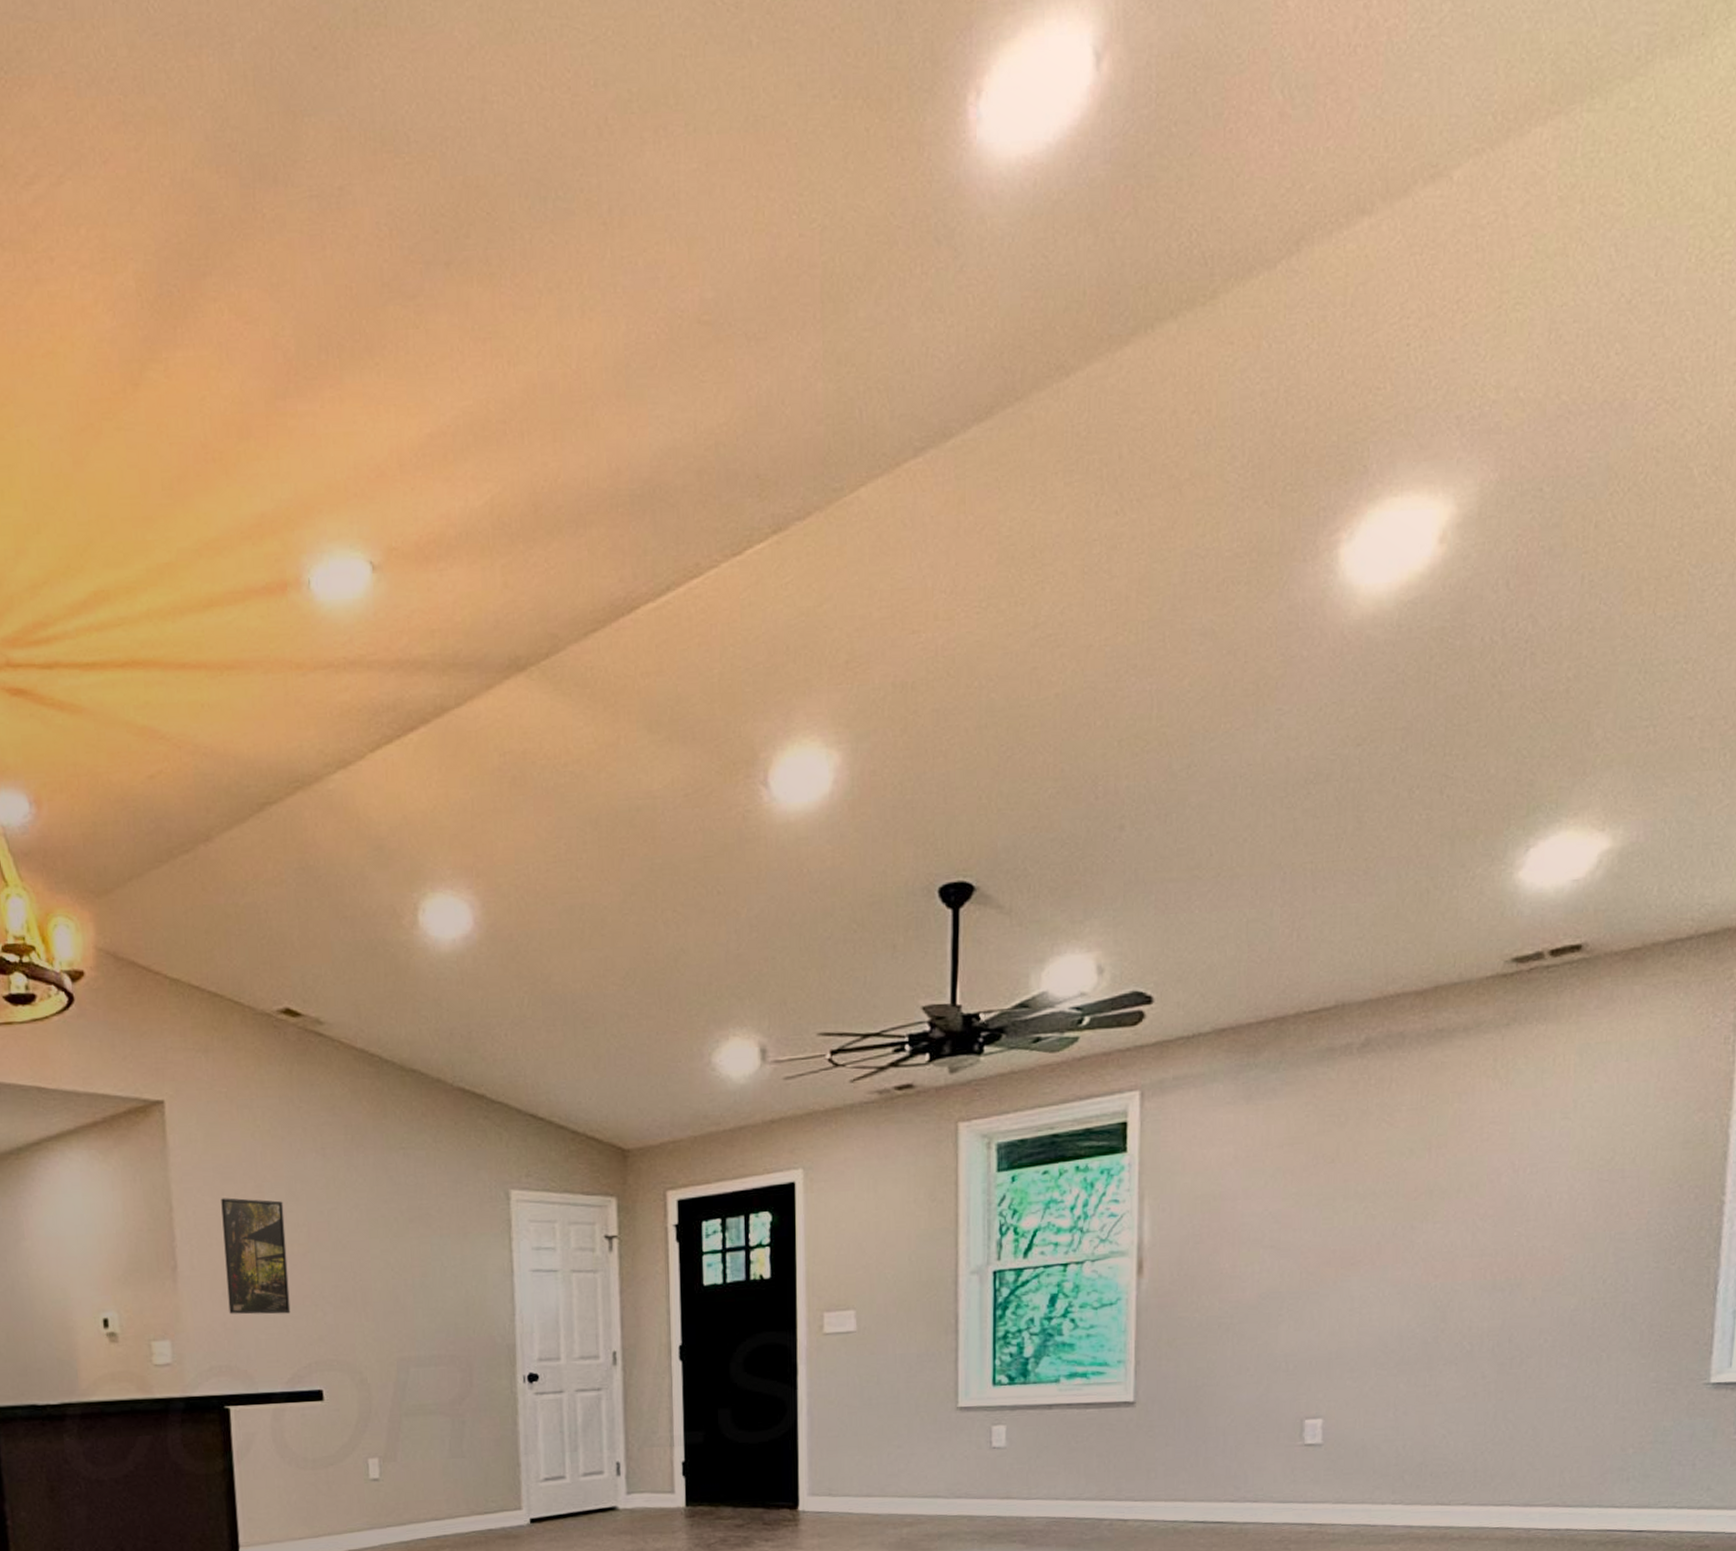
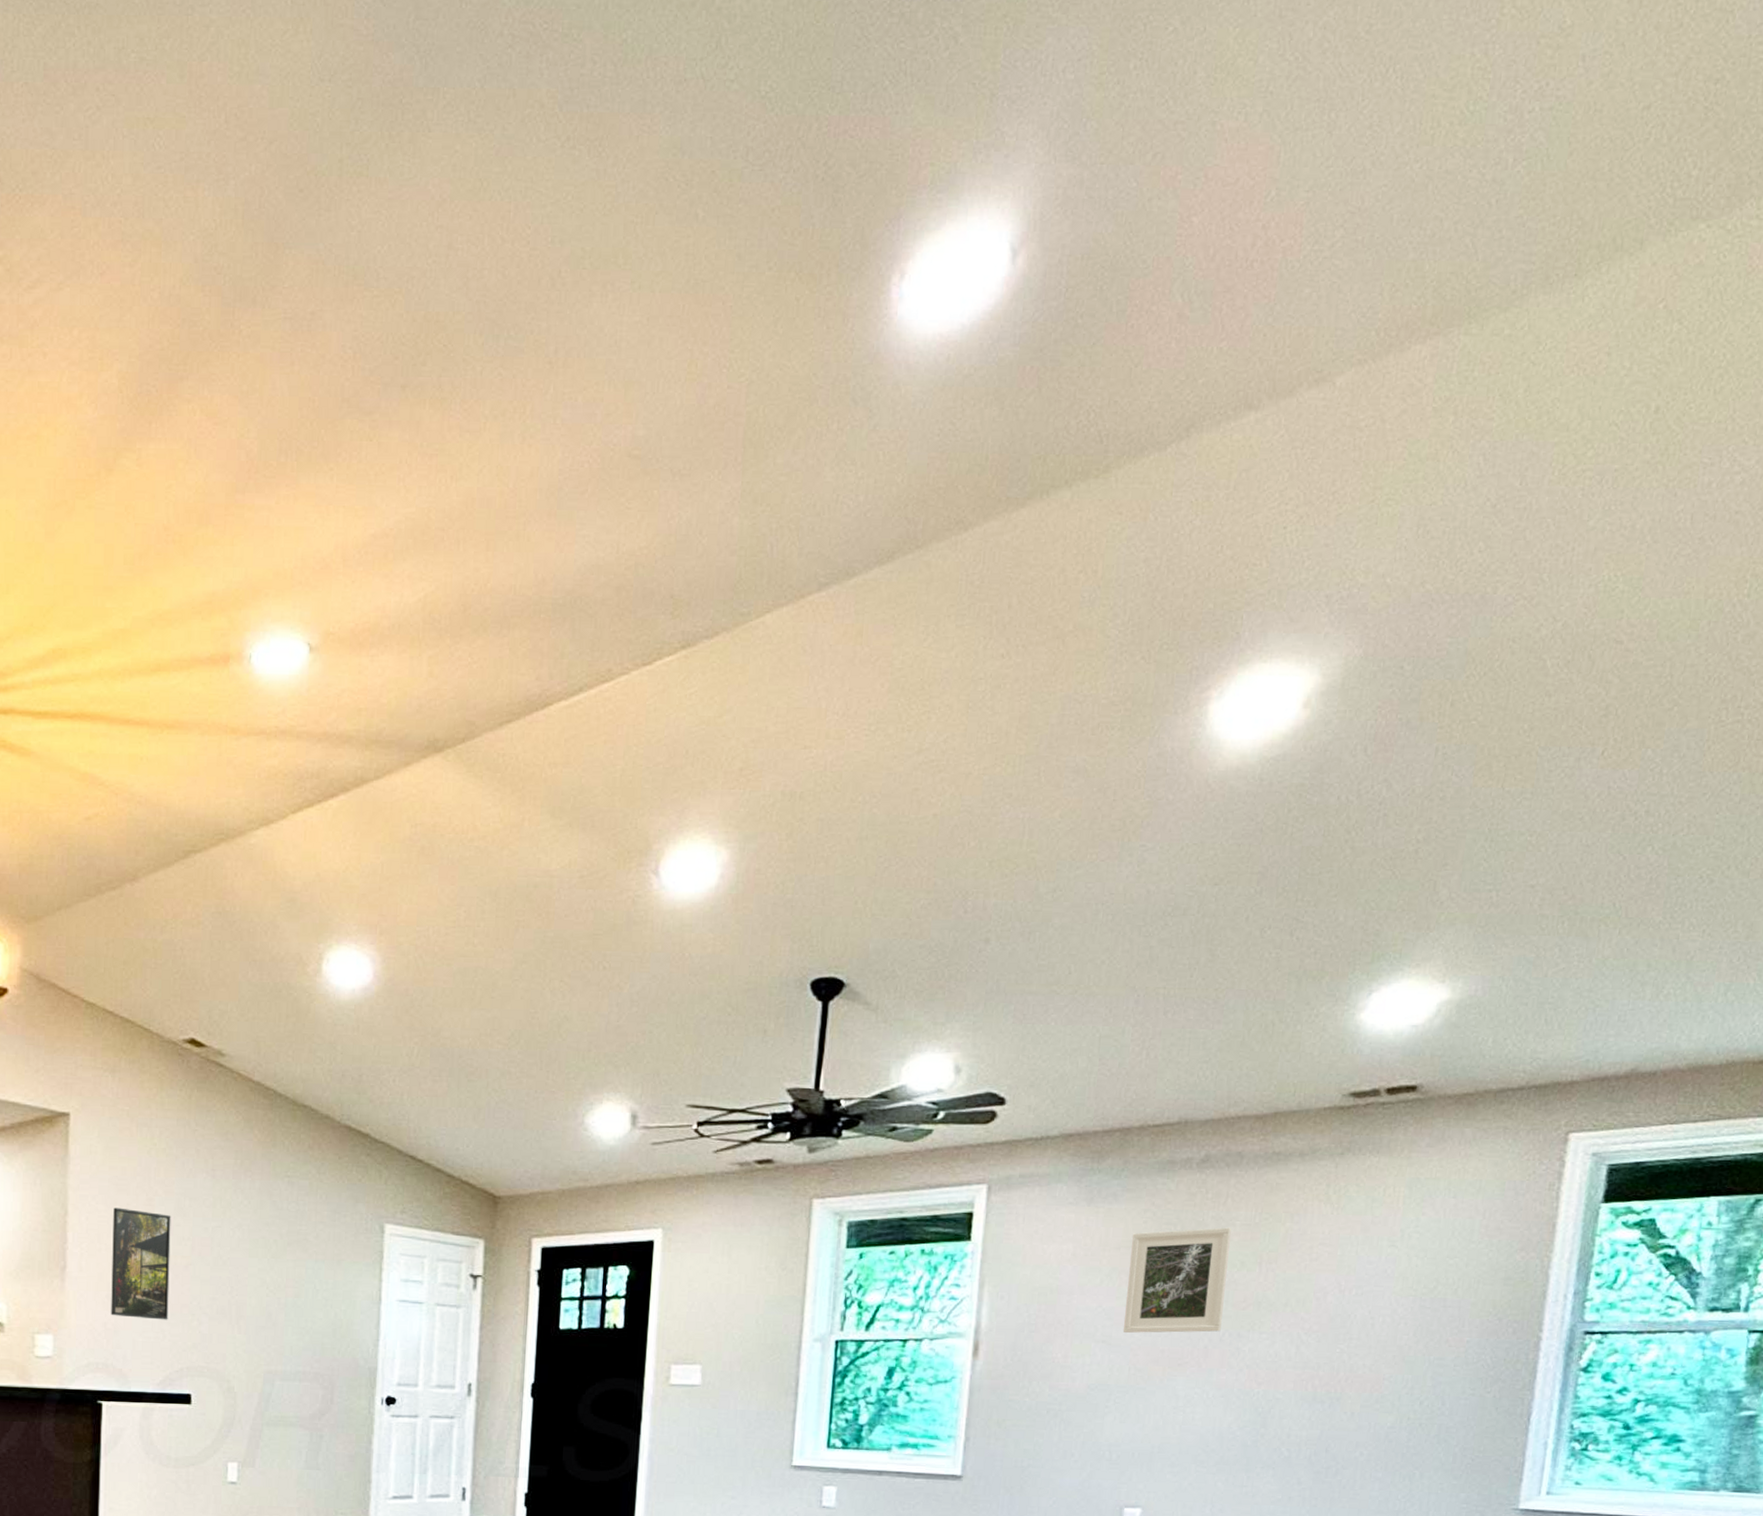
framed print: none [1291,1114,1397,1235] -> present [1122,1227,1231,1333]

